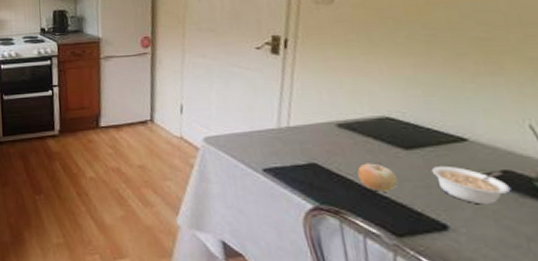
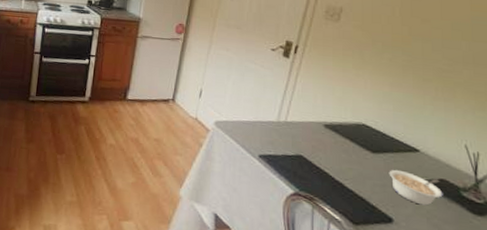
fruit: present [357,161,399,192] -> none [333,160,363,186]

